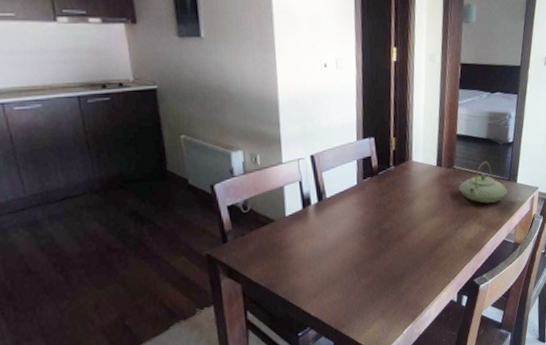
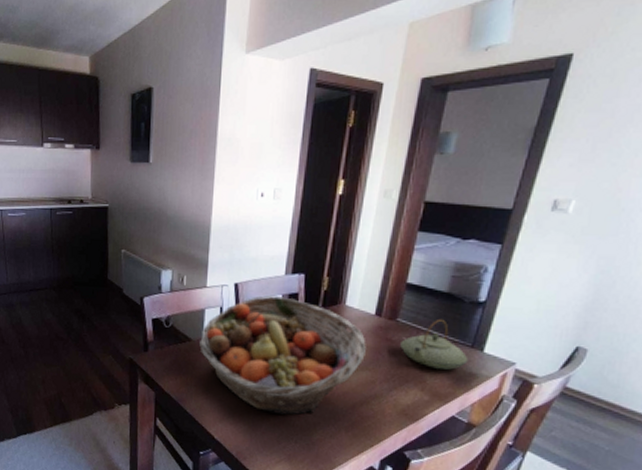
fruit basket: none [283,162,434,276] -> present [200,296,366,415]

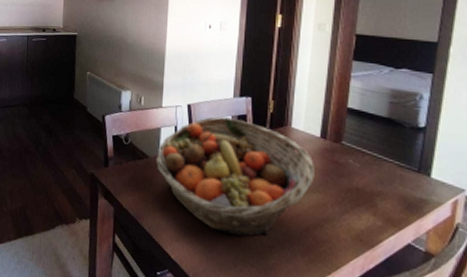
teapot: present [400,318,468,370] -> none [348,143,417,195]

